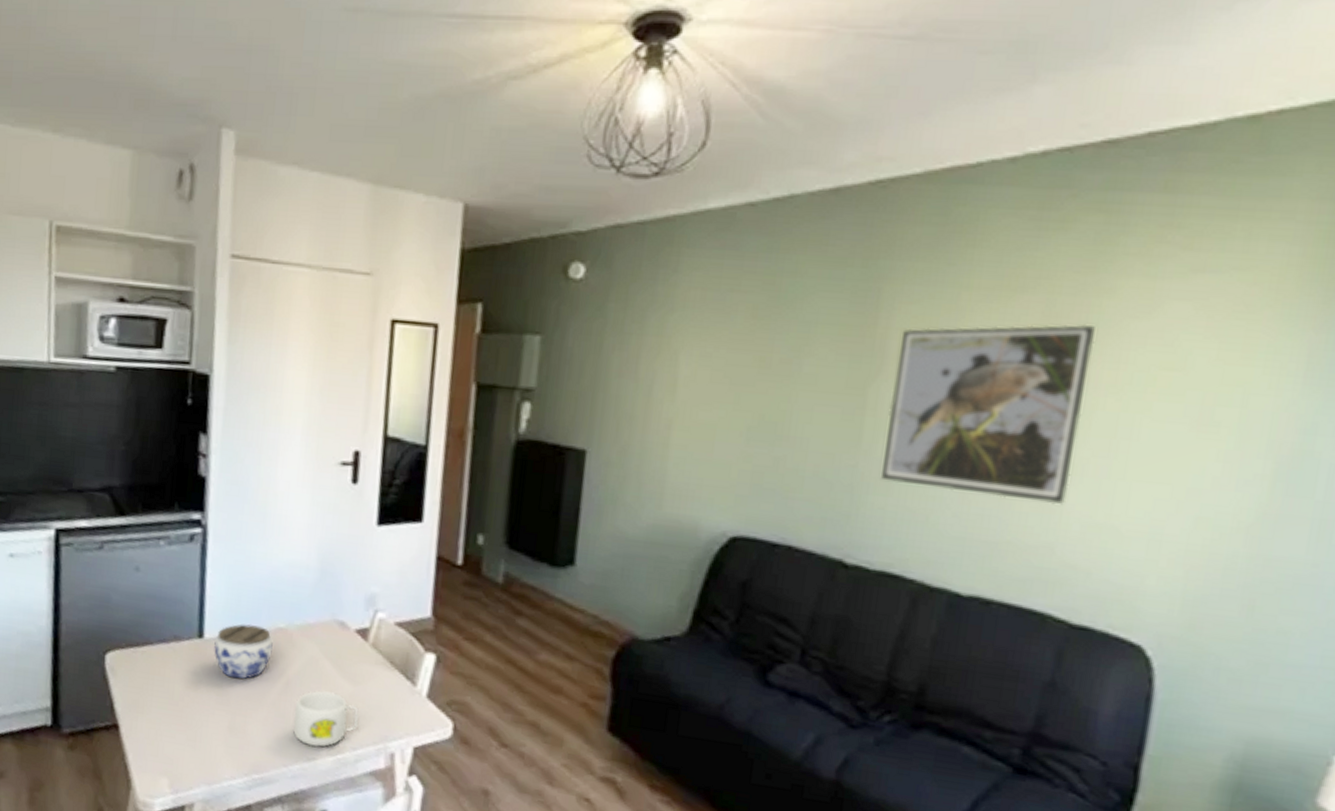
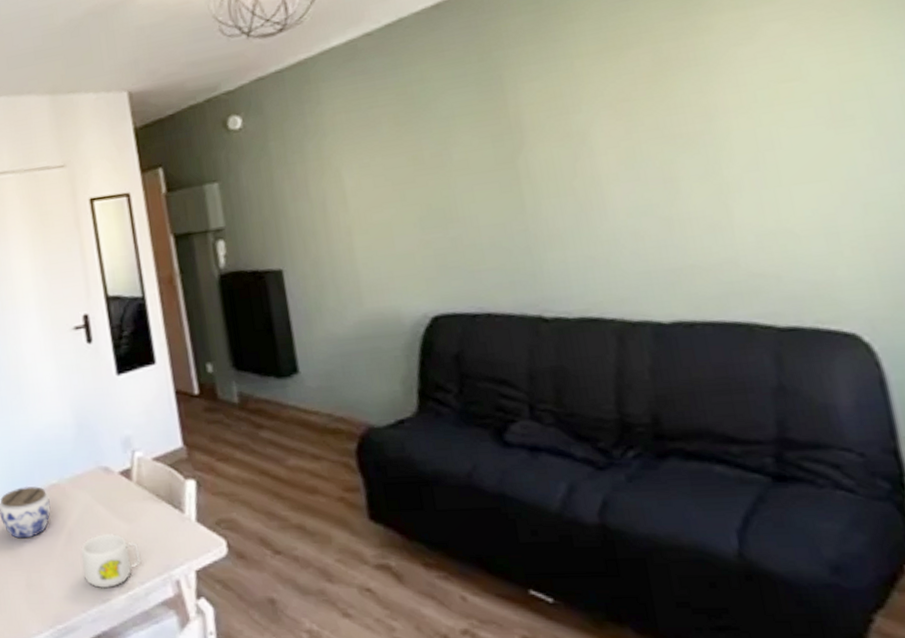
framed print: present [881,324,1095,505] -> none [531,61,732,237]

